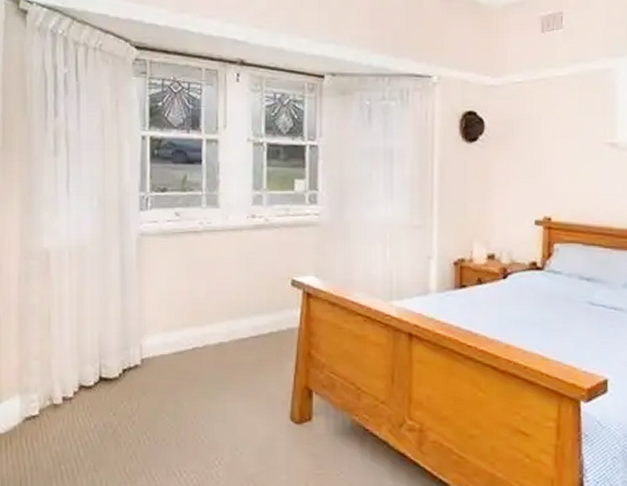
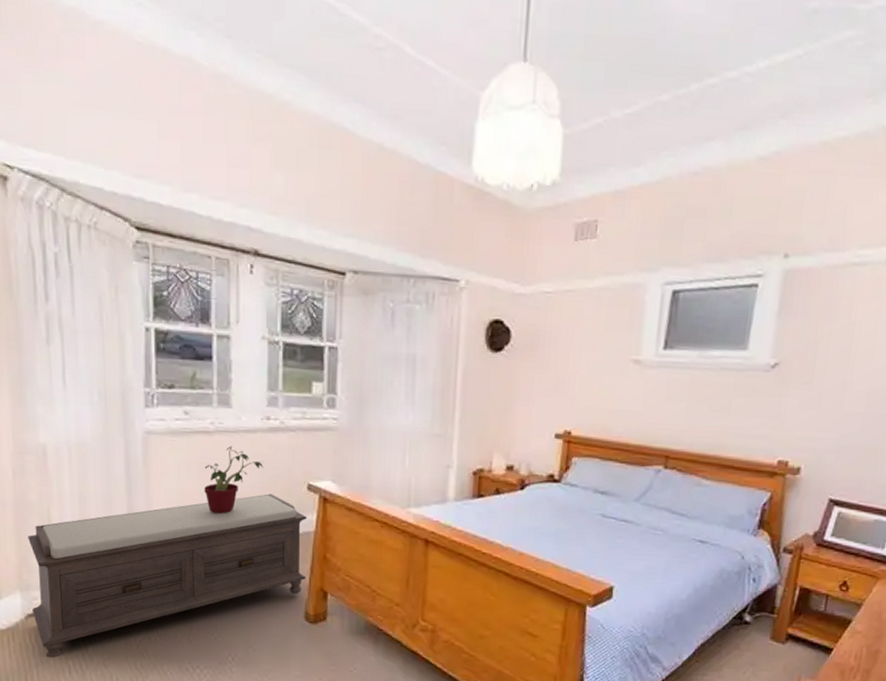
bench: none [29,290,291,463] -> present [28,493,306,658]
potted plant: none [193,244,249,313] -> present [204,446,263,515]

